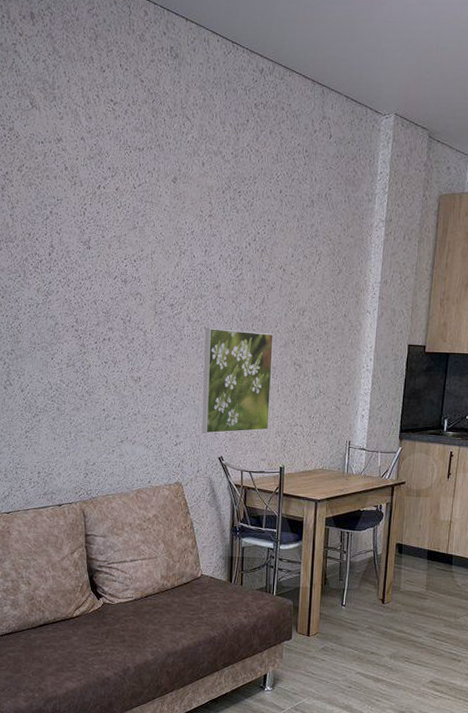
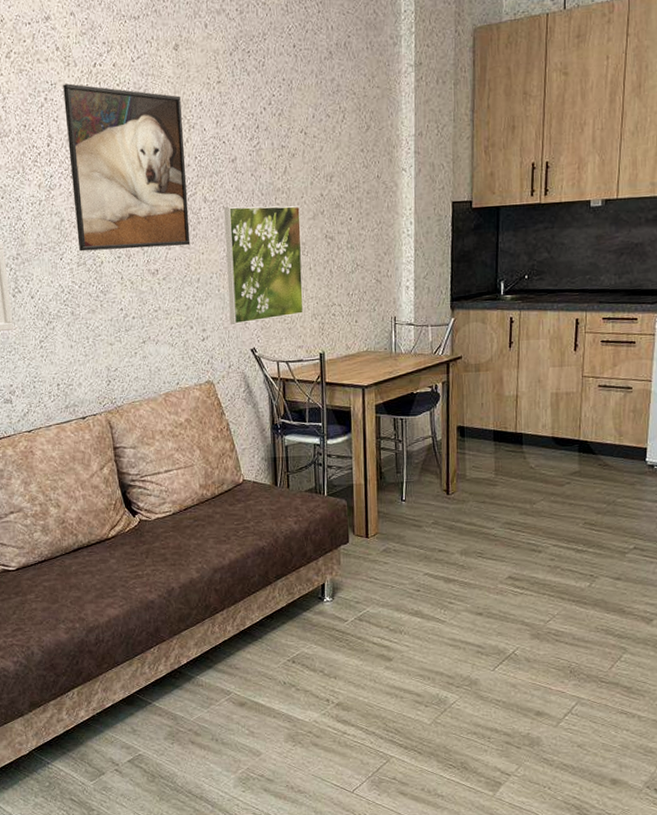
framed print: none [68,201,175,359] -> present [63,83,191,252]

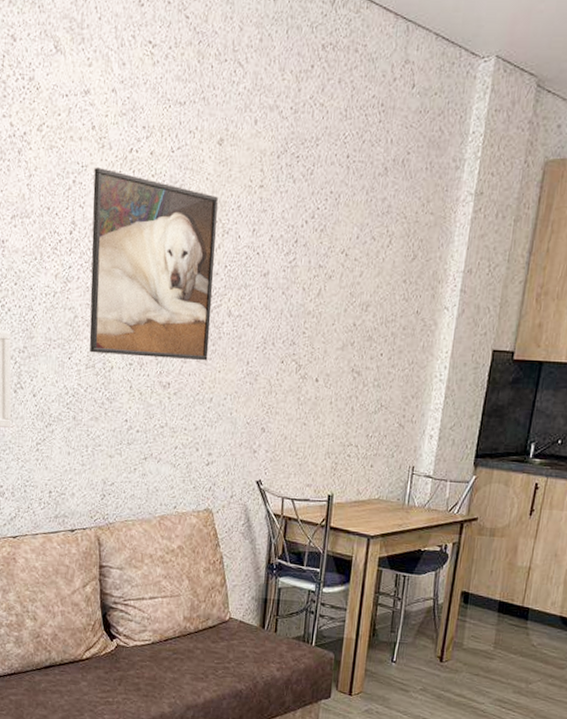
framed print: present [223,205,304,325] -> none [238,324,330,453]

